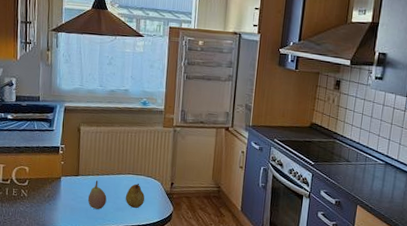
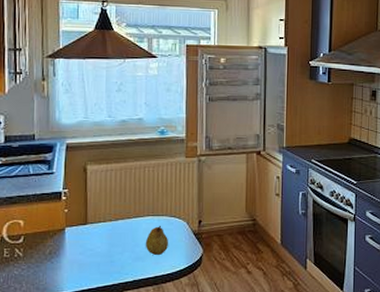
fruit: present [87,180,107,209] -> none [99,227,123,262]

